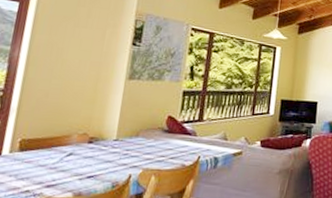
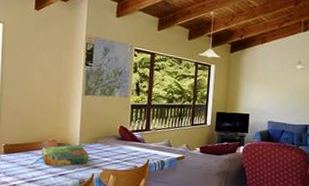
board game: none [66,139,128,166] -> present [41,145,89,166]

